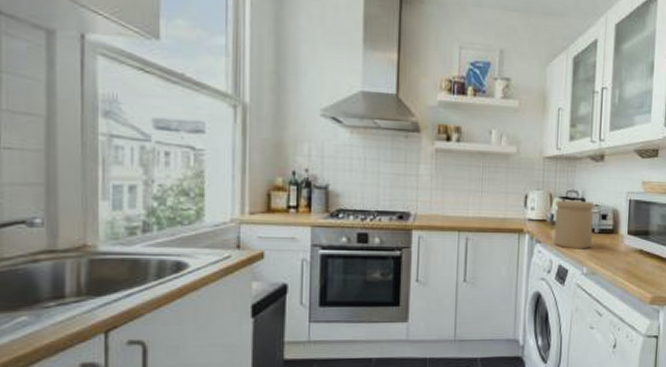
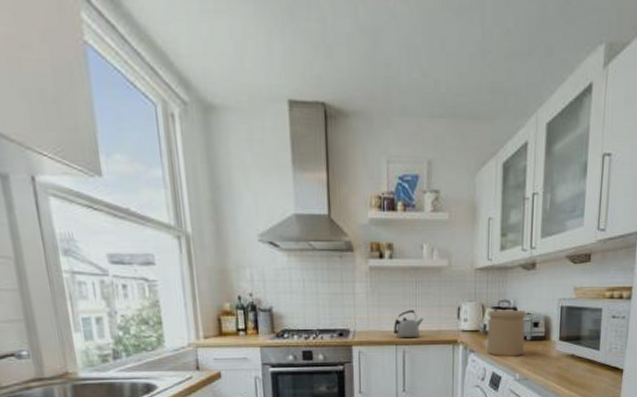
kettle: none [457,195,489,225] -> present [394,309,424,339]

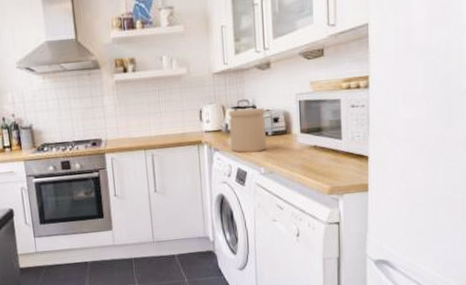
kettle: present [394,309,424,339] -> none [141,116,169,144]

